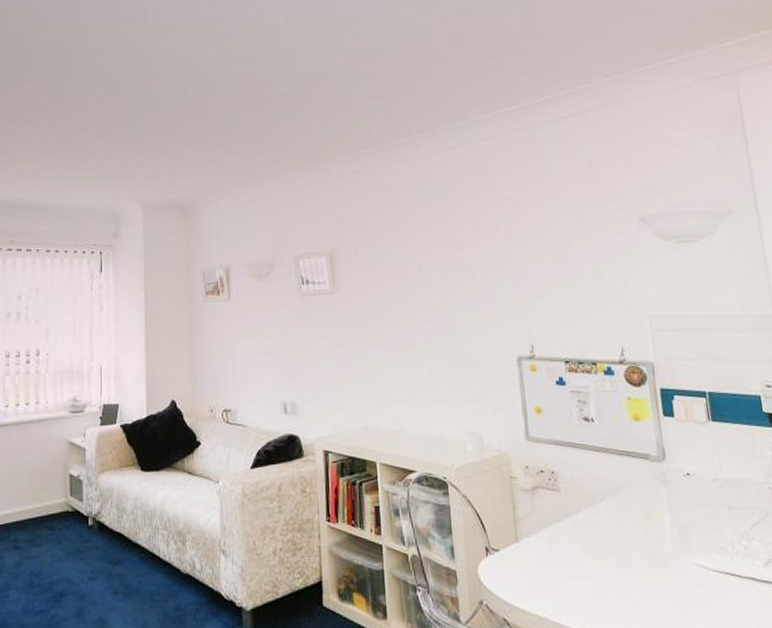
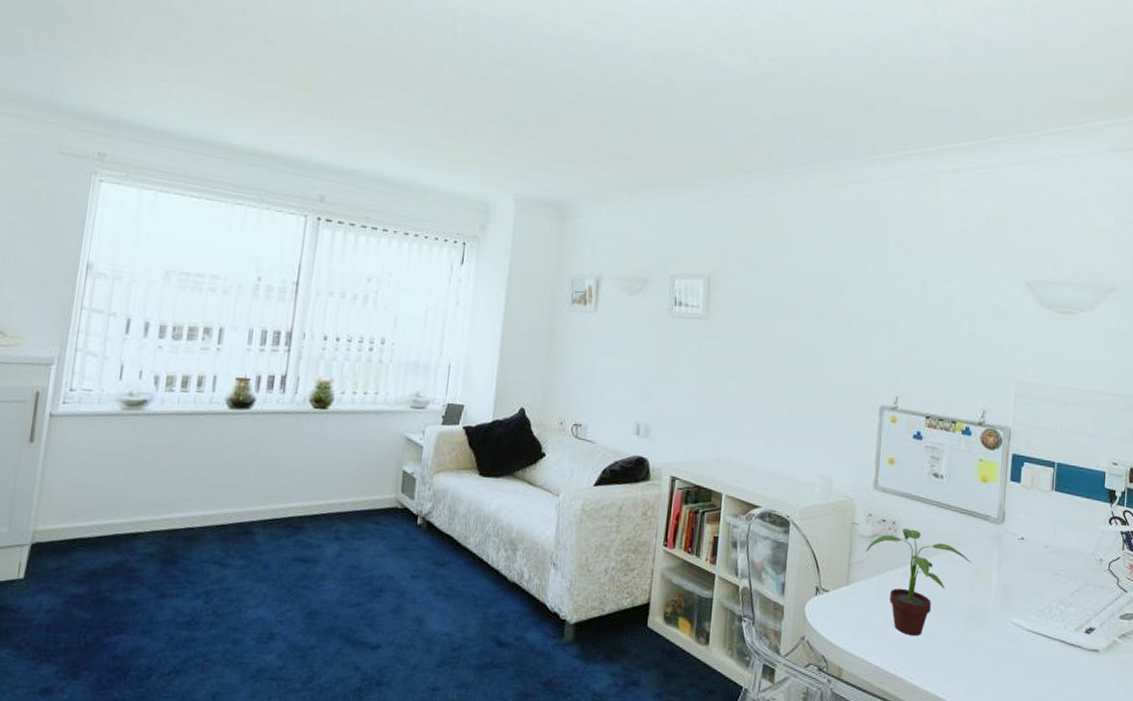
potted plant: none [528,477,641,589] -> present [865,528,972,637]

